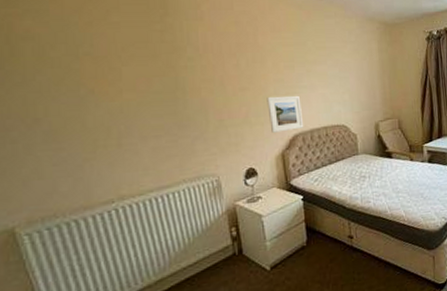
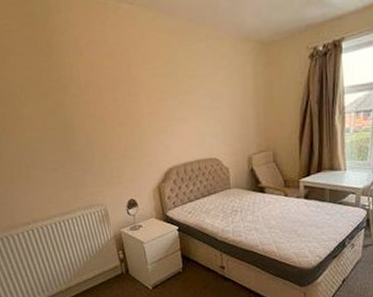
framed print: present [267,95,304,133] -> none [142,128,178,166]

